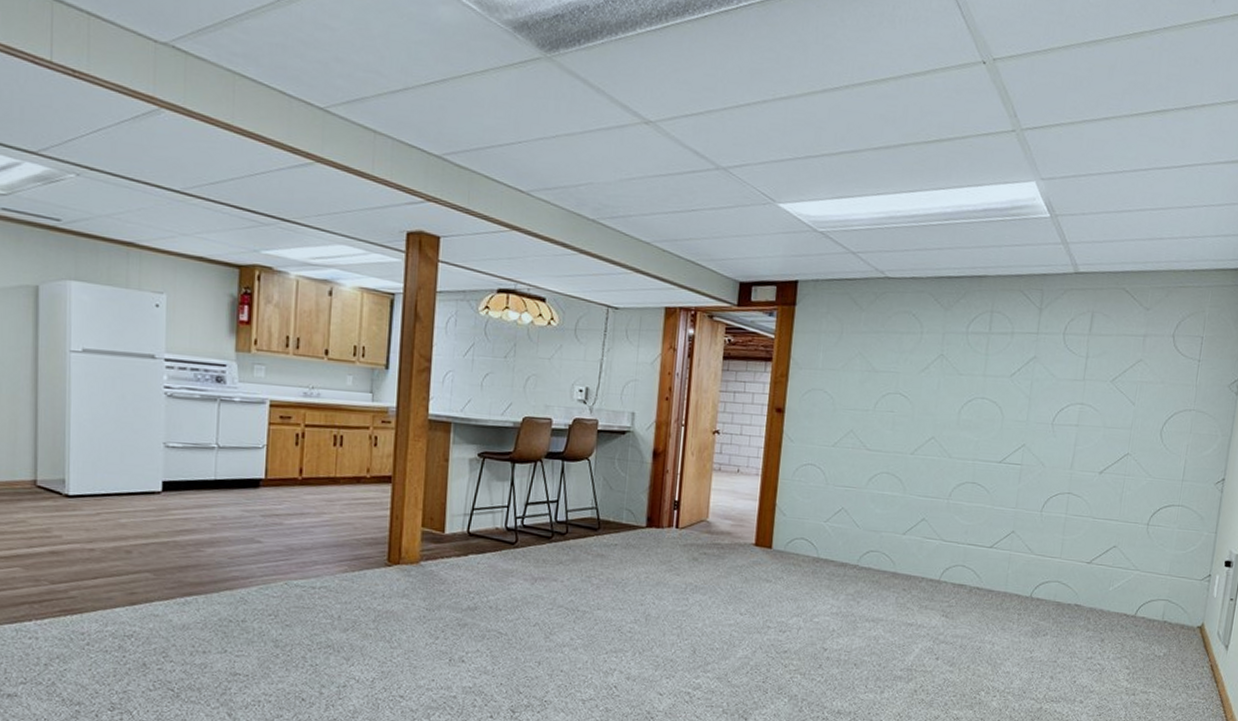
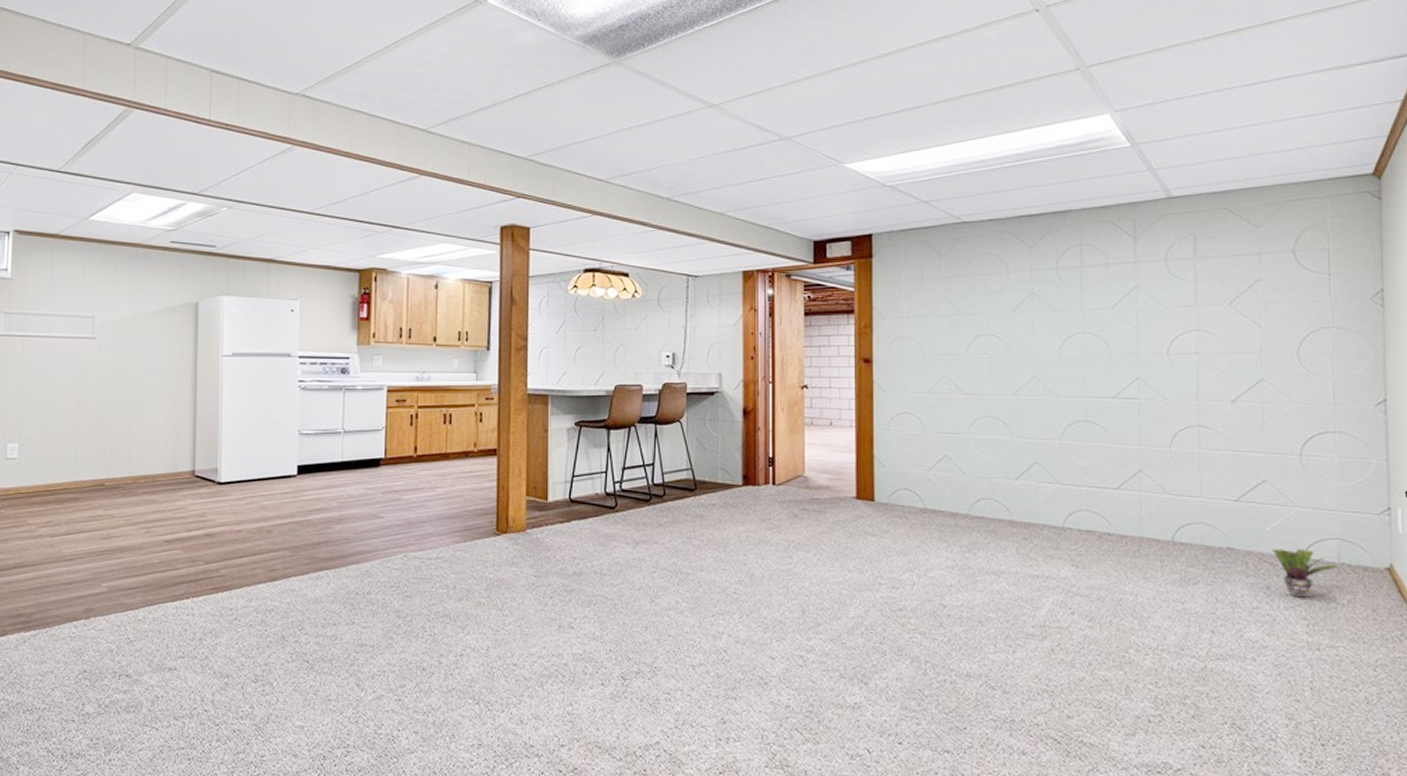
potted plant: none [1101,606,1163,651] -> present [1262,548,1340,599]

